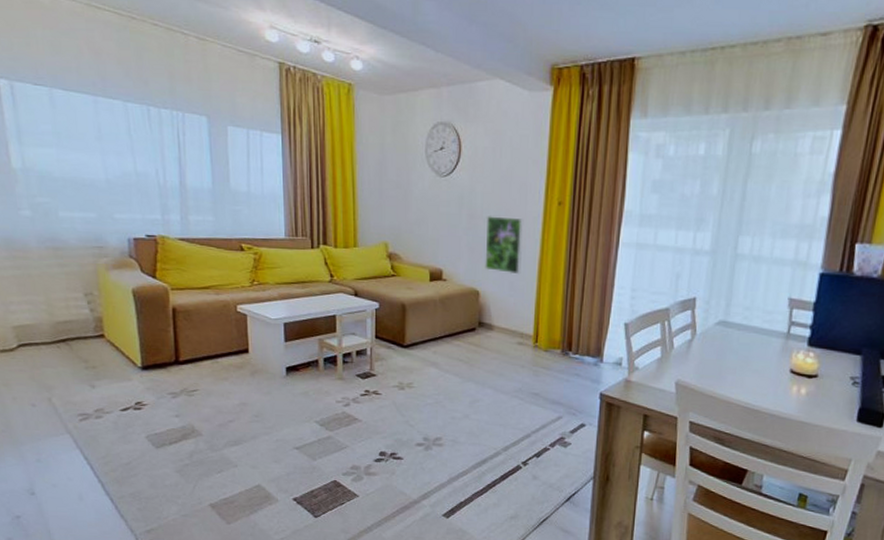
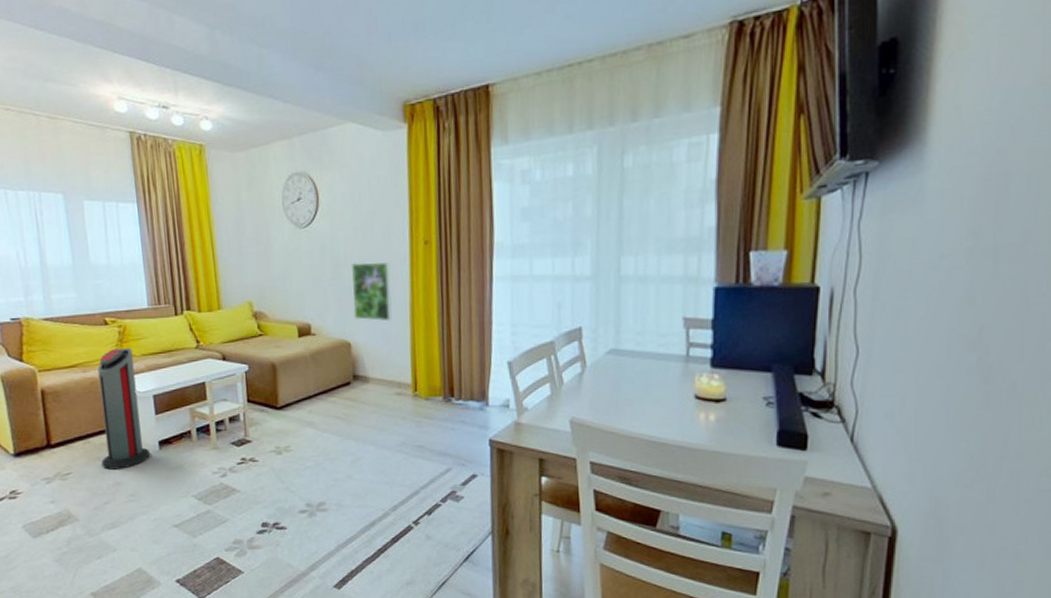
air purifier: none [228,274,276,391] -> present [97,347,150,470]

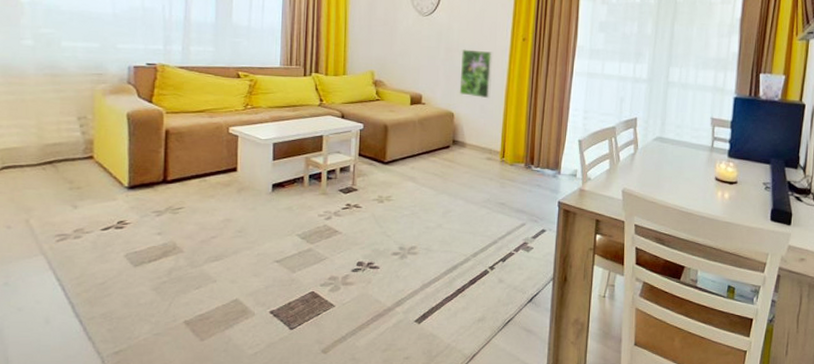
air purifier: present [97,347,150,470] -> none [214,99,262,207]

